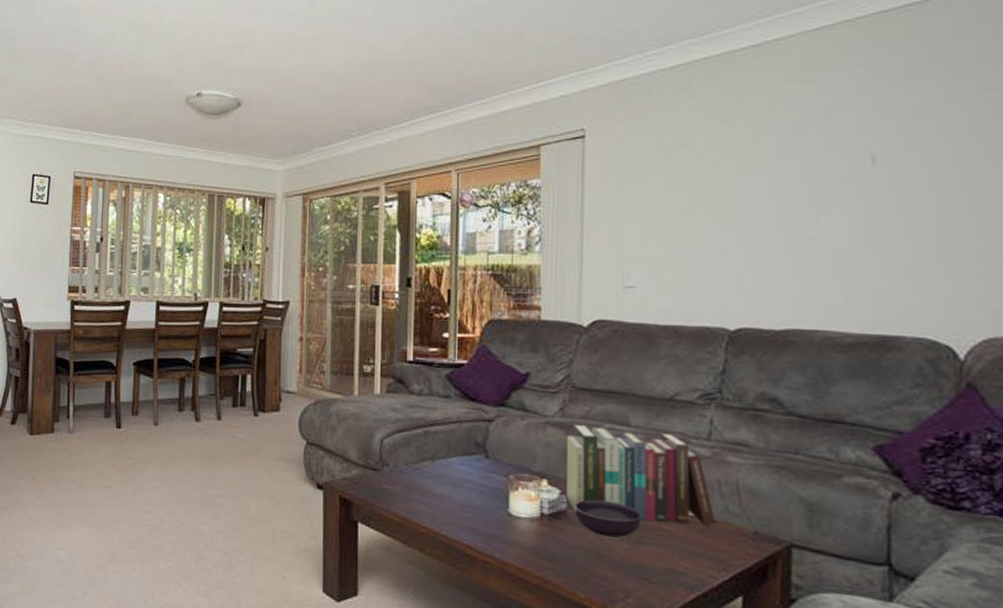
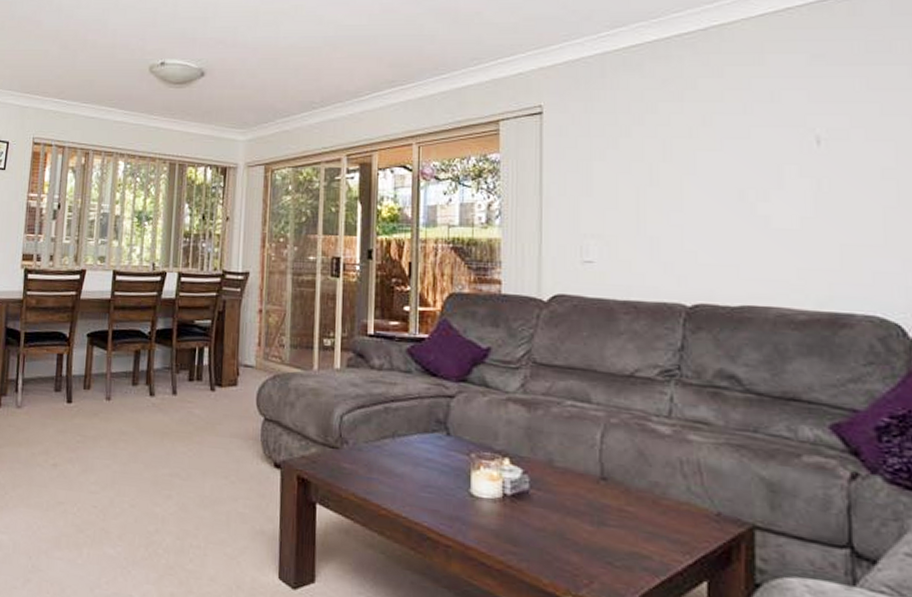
books: present [566,423,716,526] -> none [528,400,678,507]
bowl: present [574,499,641,540] -> none [537,479,604,522]

